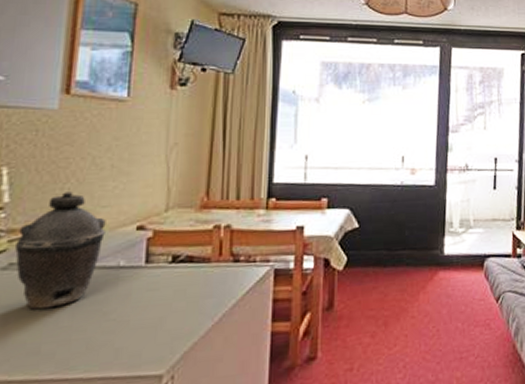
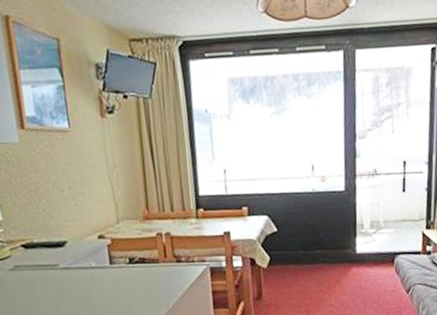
kettle: present [15,192,106,310] -> none [15,210,76,299]

